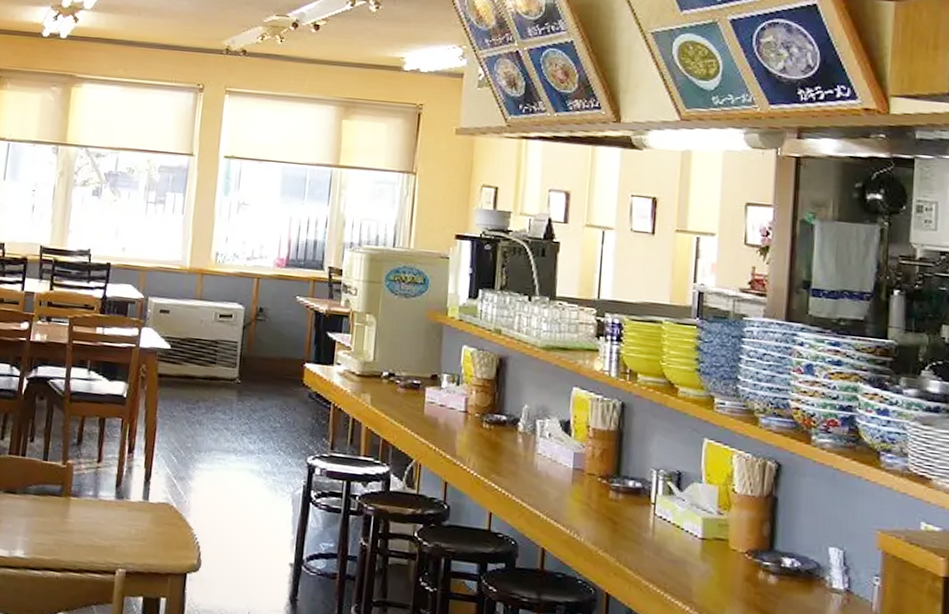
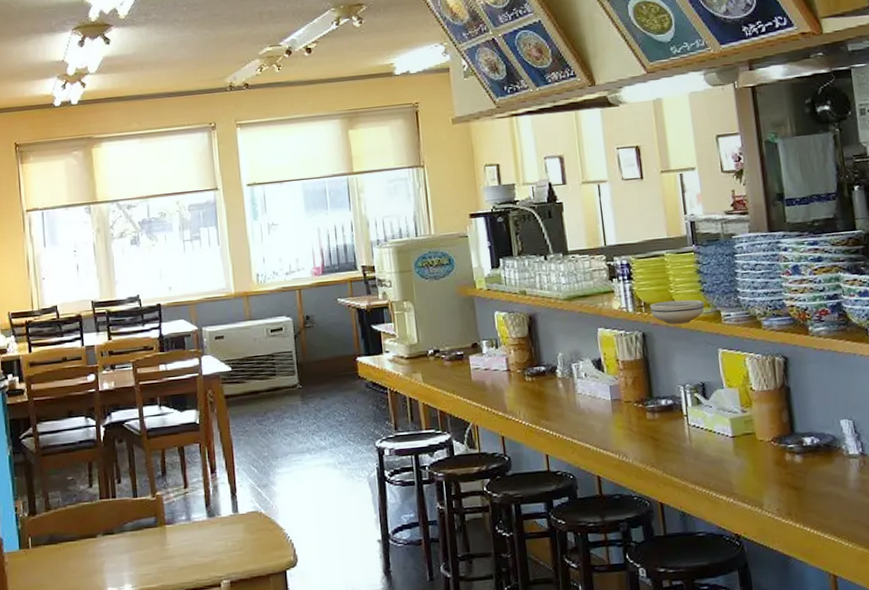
bowl: none [635,372,698,403] -> present [650,299,705,325]

